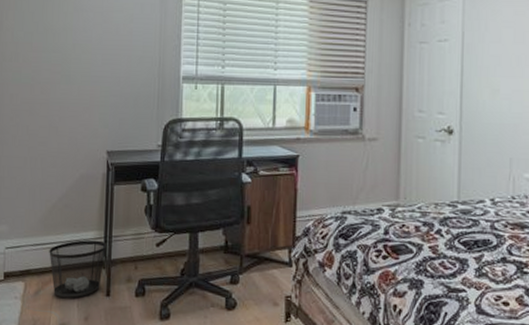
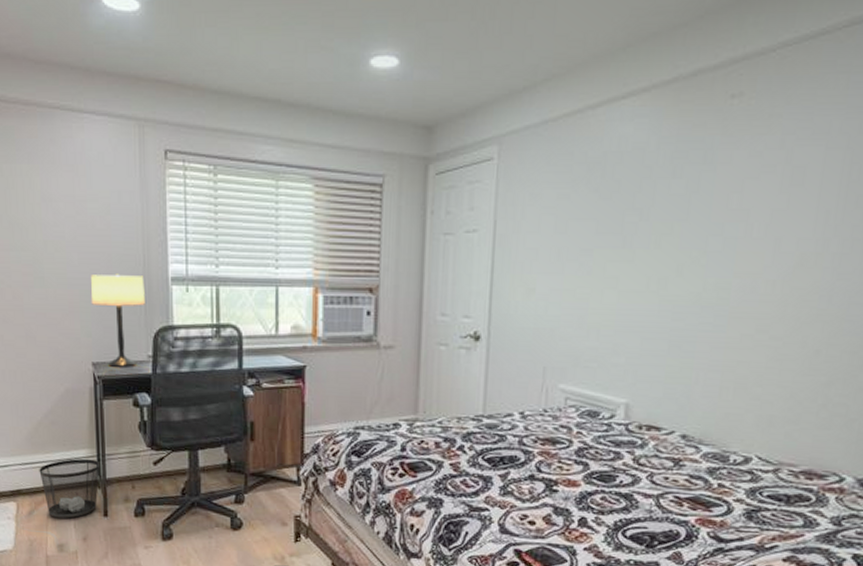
table lamp: none [110,73,159,155] -> present [90,274,145,367]

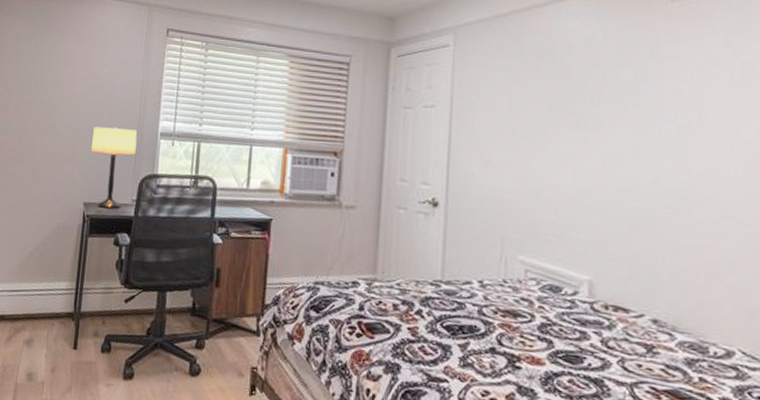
waste bin: present [39,458,101,519] -> none [23,290,78,348]

